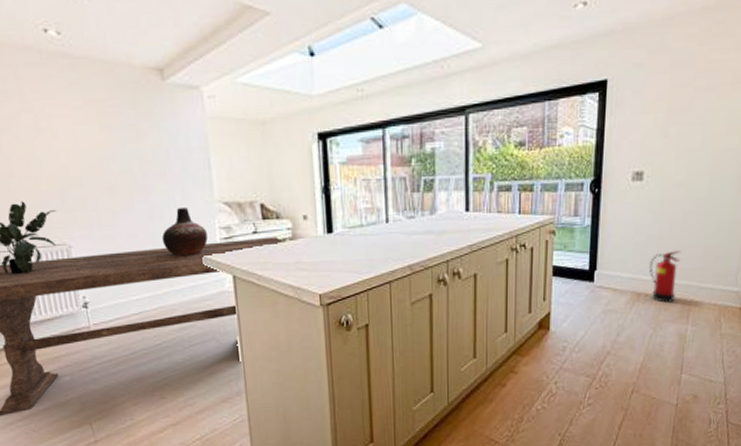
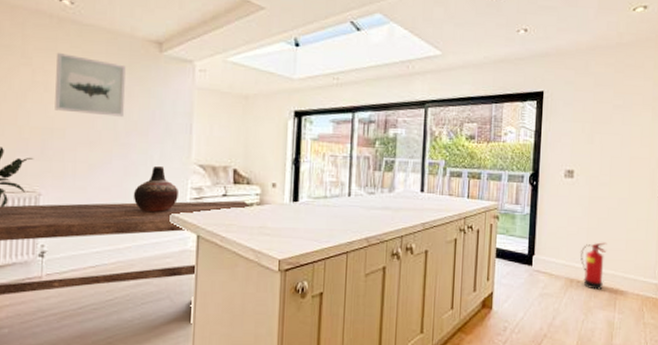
wall art: none [55,92,137,159] -> present [55,52,126,117]

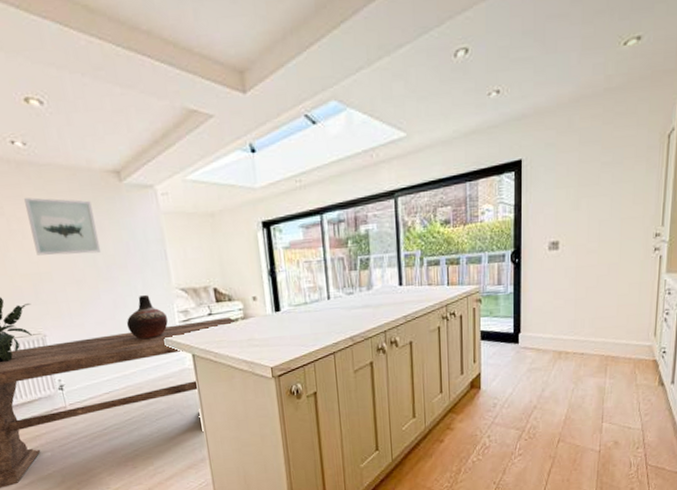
fire extinguisher: present [580,242,607,291] -> none [569,311,597,360]

